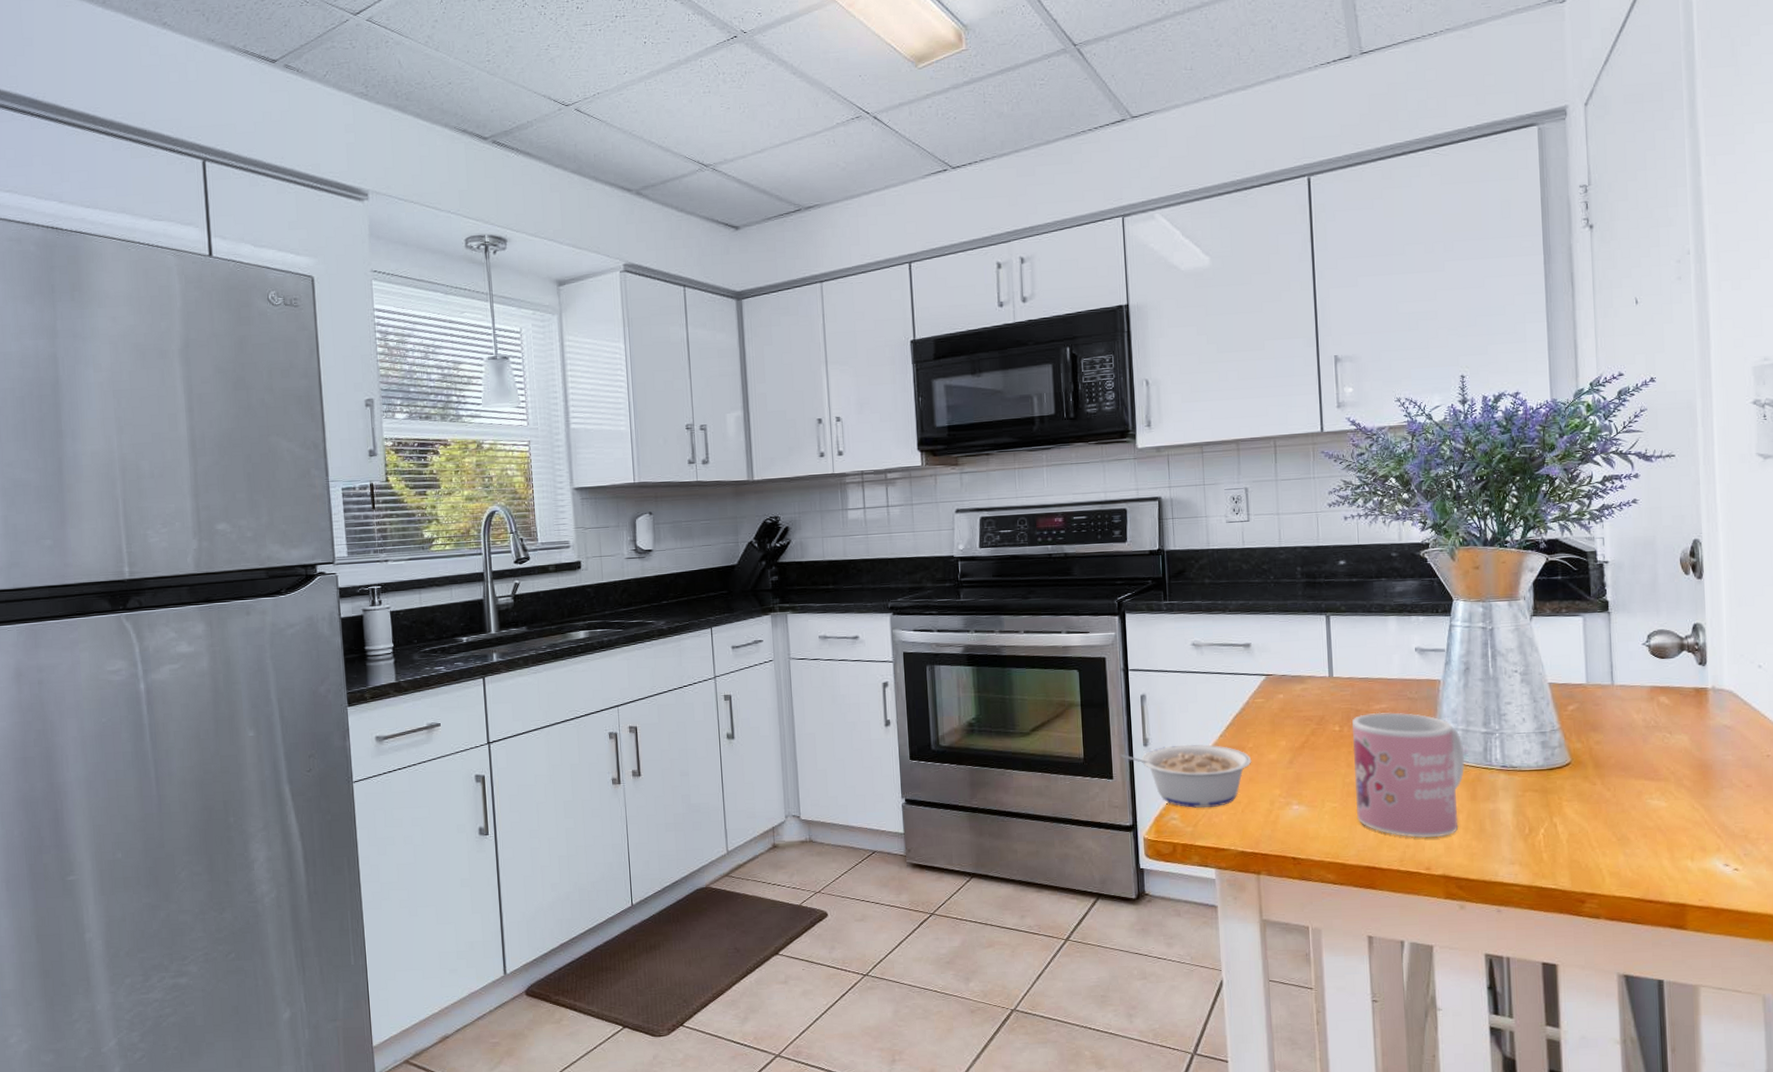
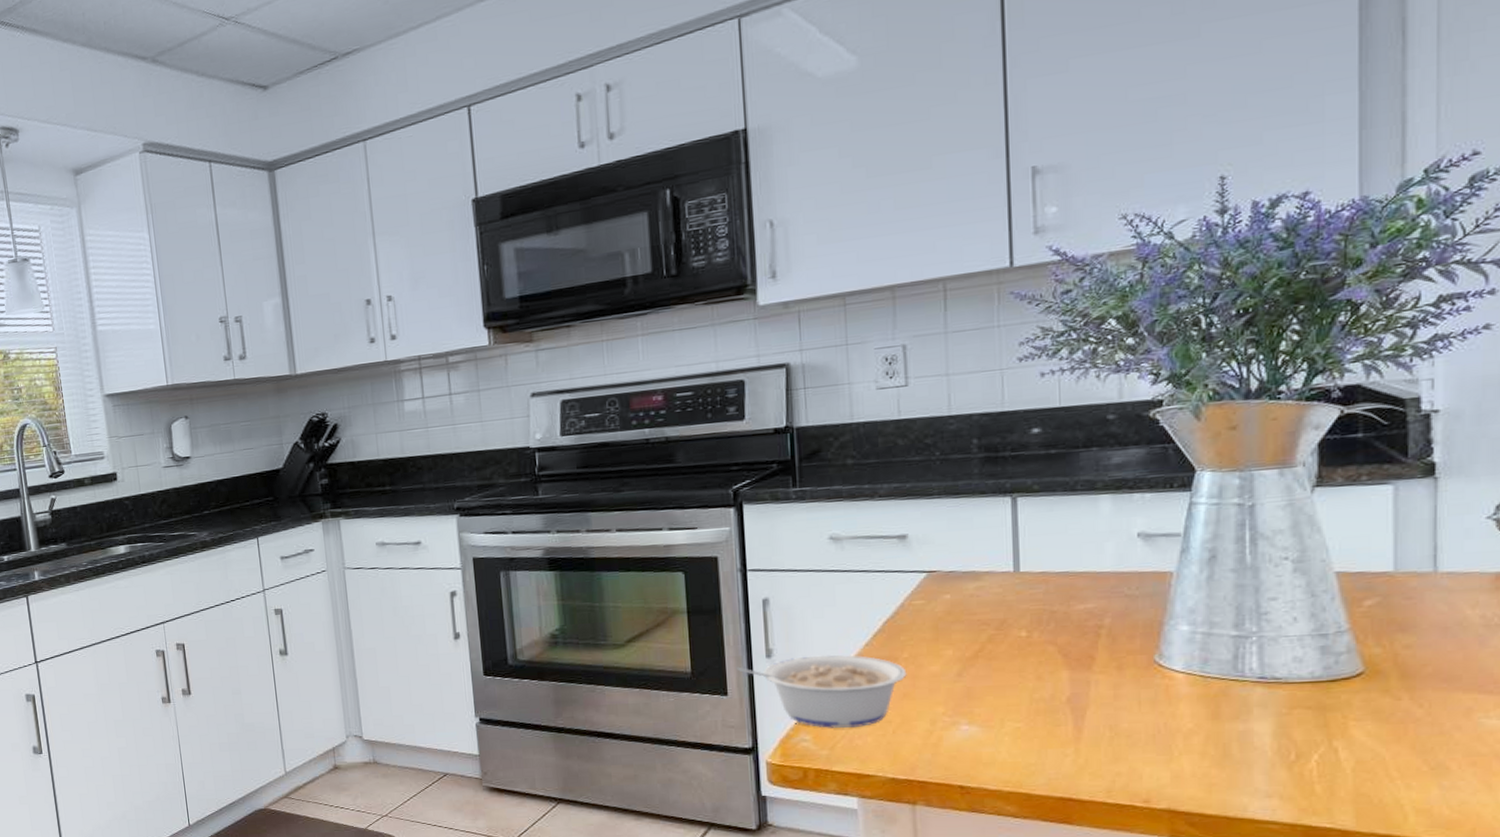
mug: present [1352,712,1465,838] -> none [1045,613,1205,764]

